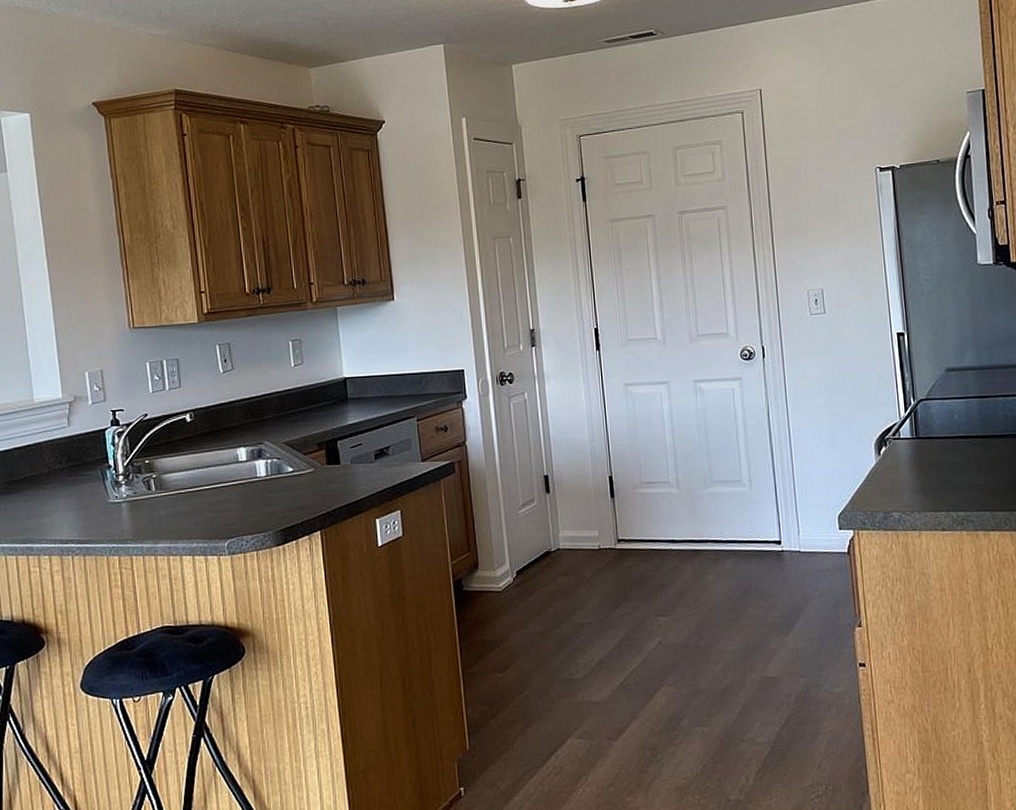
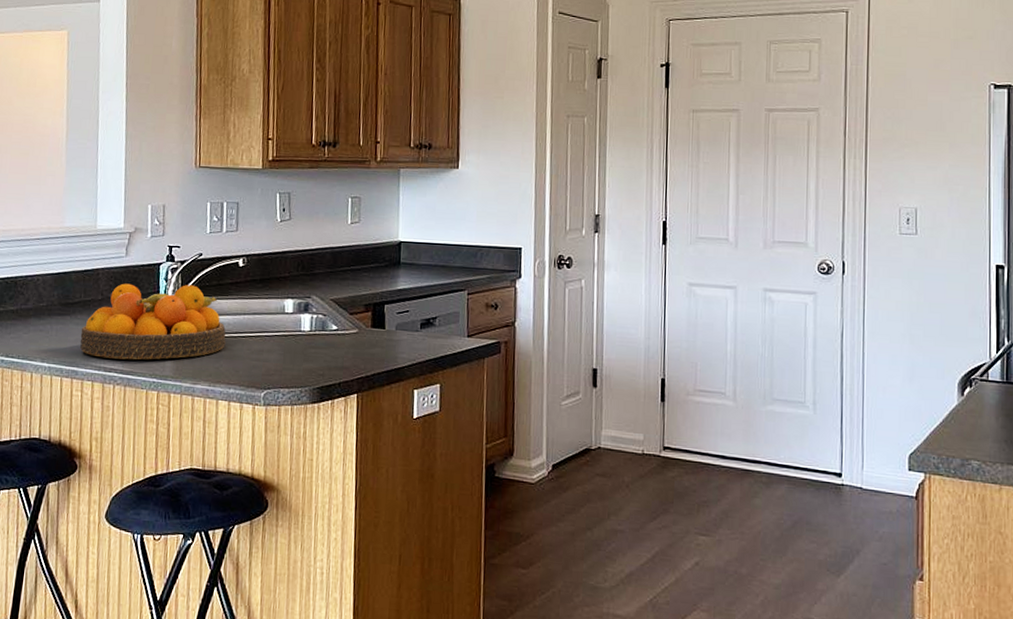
fruit bowl: none [31,446,183,531] -> present [80,283,226,360]

